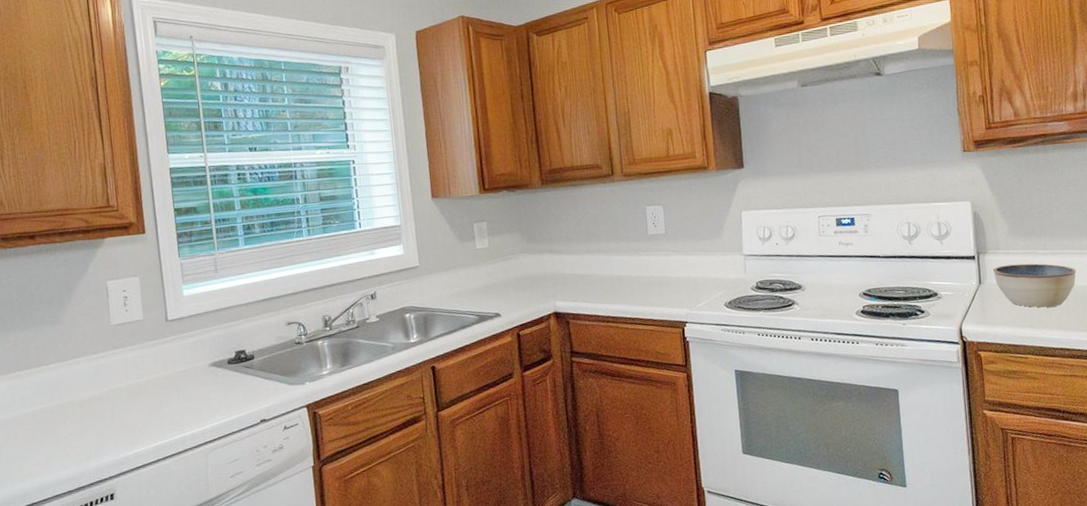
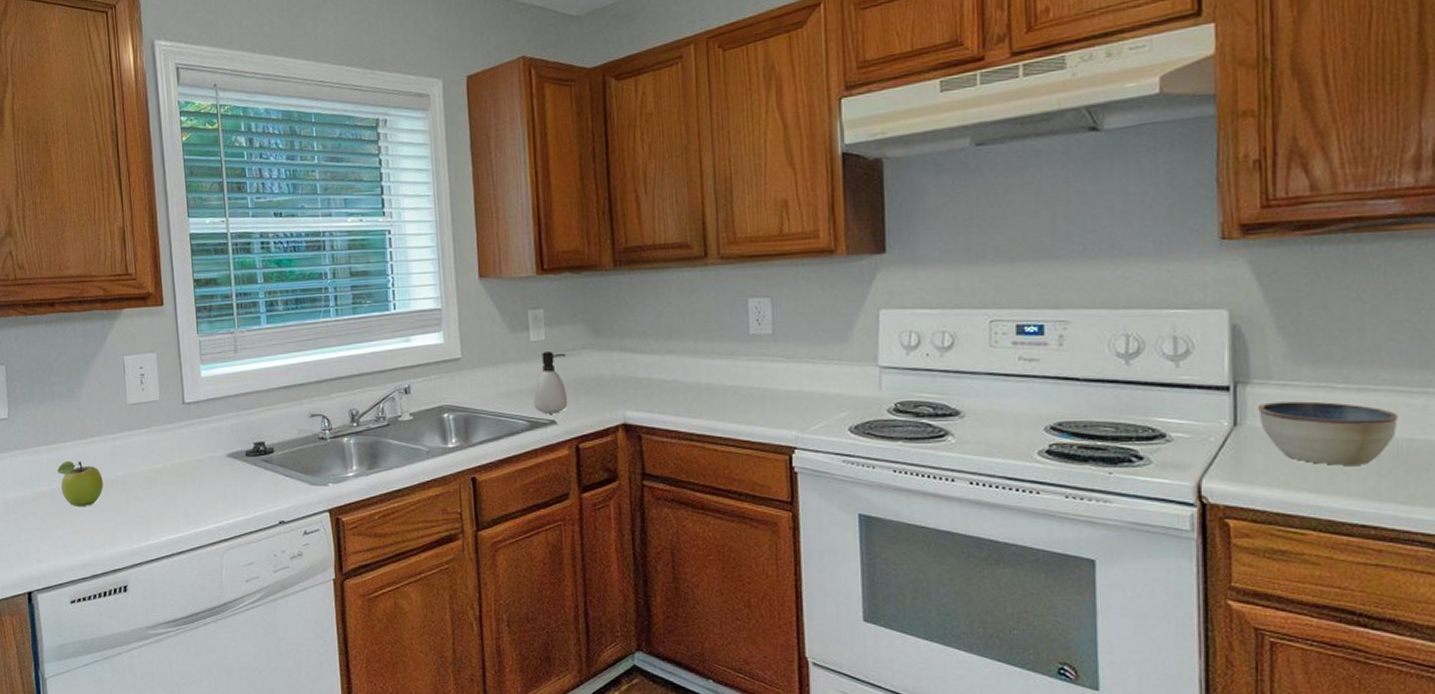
fruit: none [40,382,88,425] -> present [57,460,104,506]
soap dispenser: none [480,257,509,309] -> present [533,352,568,414]

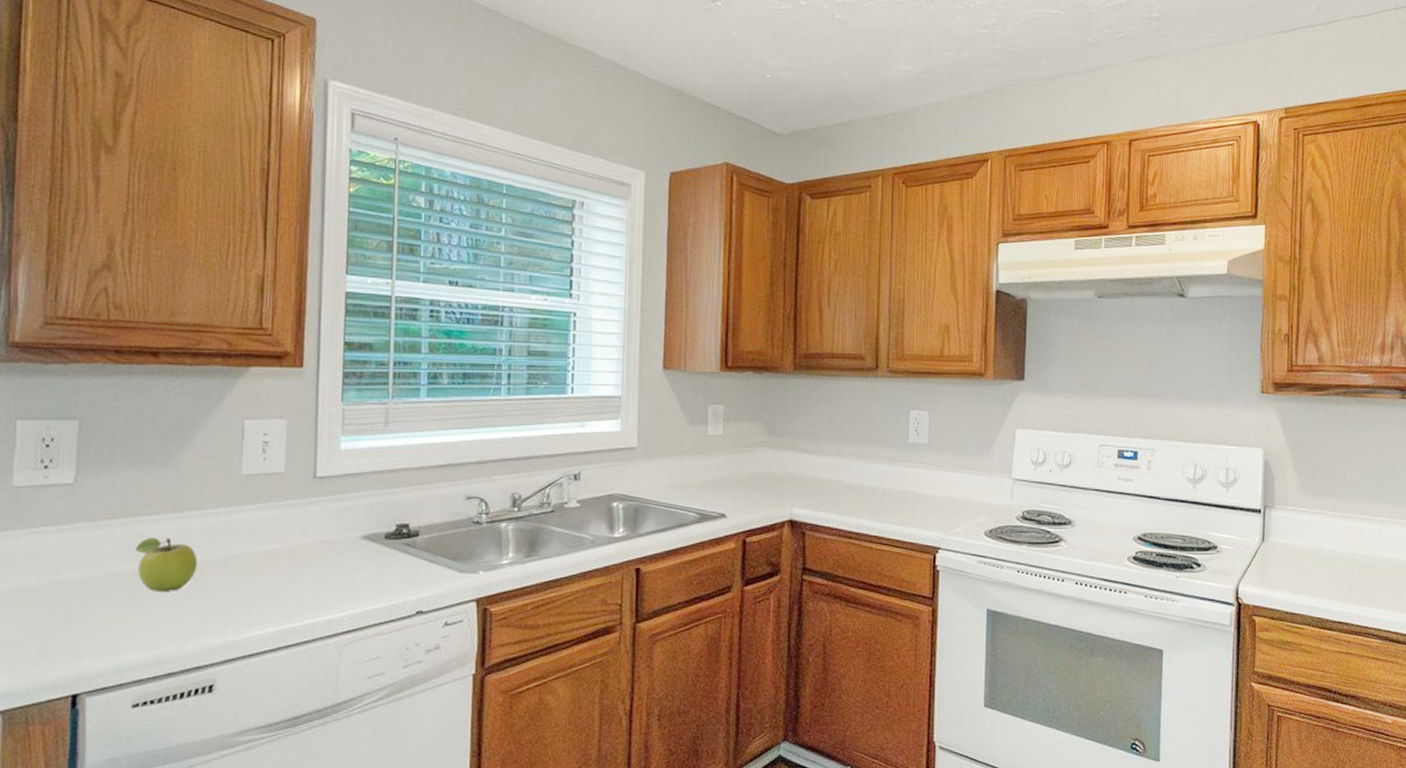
soap dispenser: present [533,352,568,414] -> none [705,447,741,507]
bowl: present [1258,401,1399,465] -> none [1278,523,1364,575]

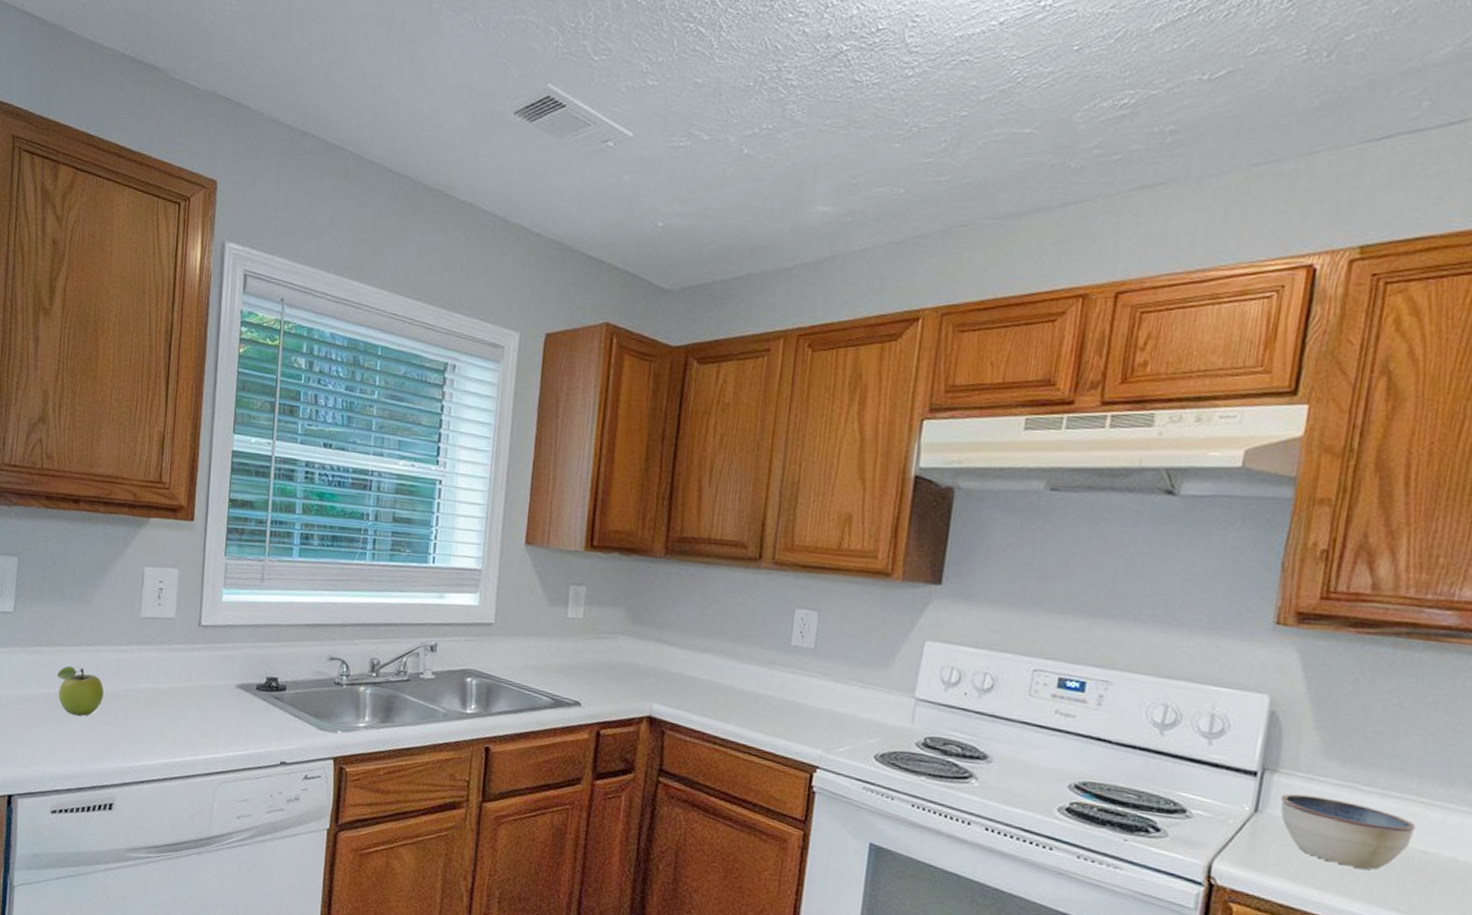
bowl: none [1278,523,1364,575] -> present [1280,793,1416,870]

